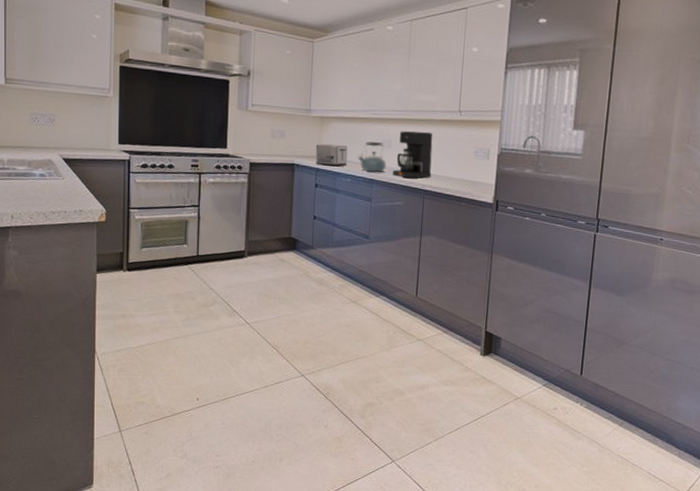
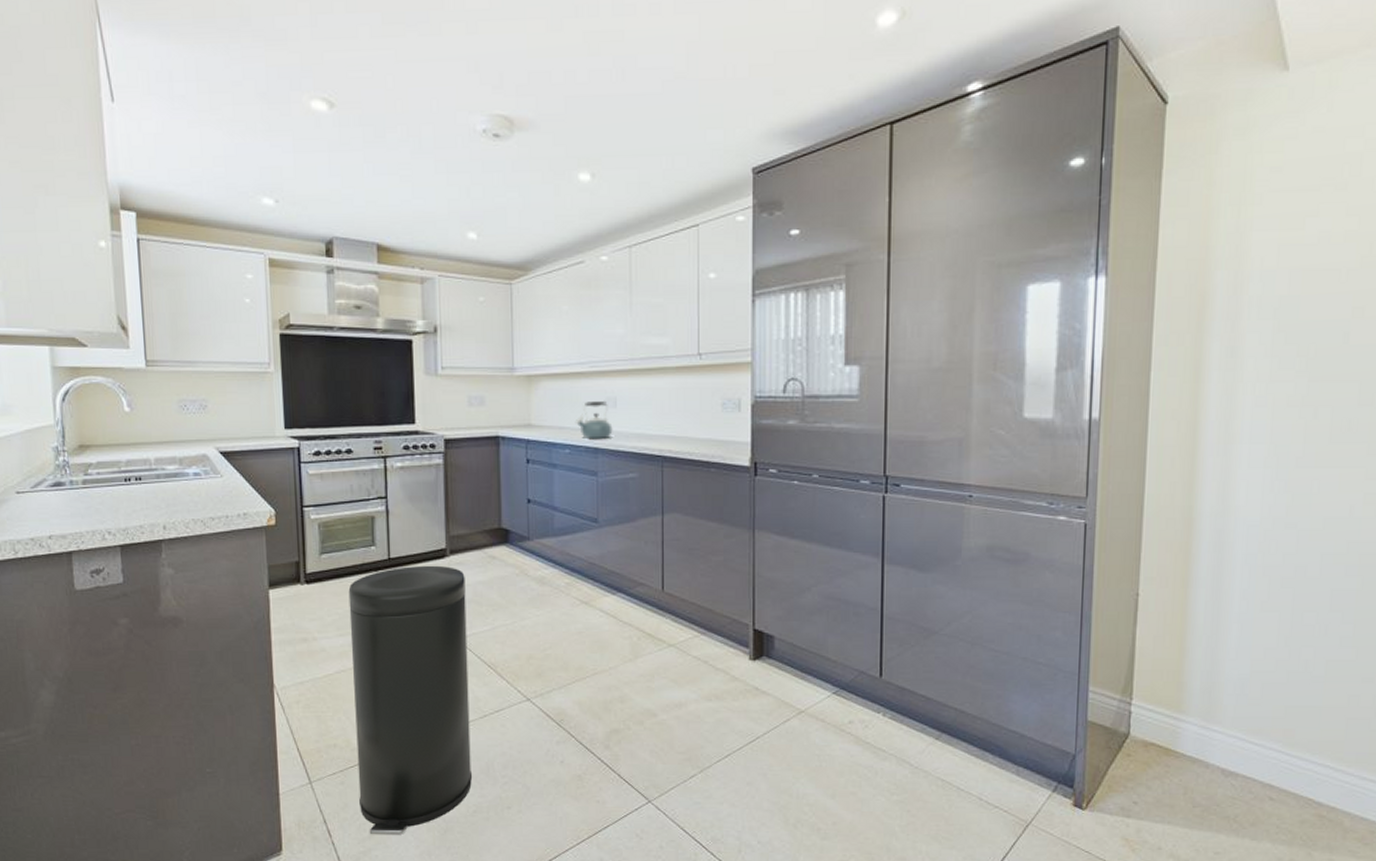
pedal bin: none [159,262,259,477] -> present [348,565,472,835]
toaster: present [315,143,348,167] -> none [523,408,565,436]
coffee maker: present [392,131,433,179] -> none [620,383,670,444]

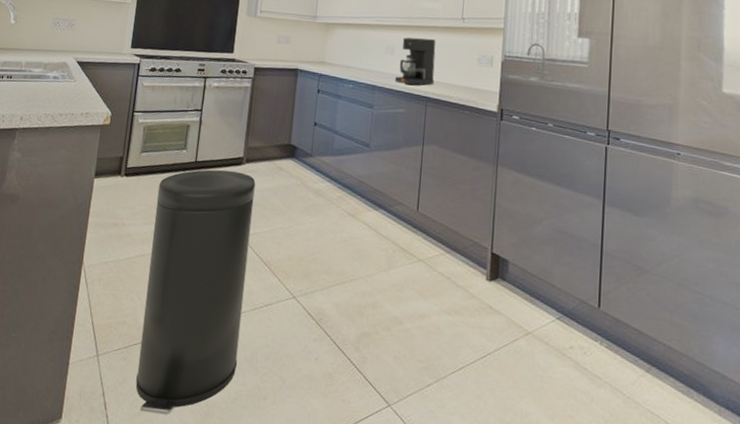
kettle: present [575,401,613,440] -> none [359,48,389,79]
coffee maker: none [620,383,670,444] -> present [394,37,436,86]

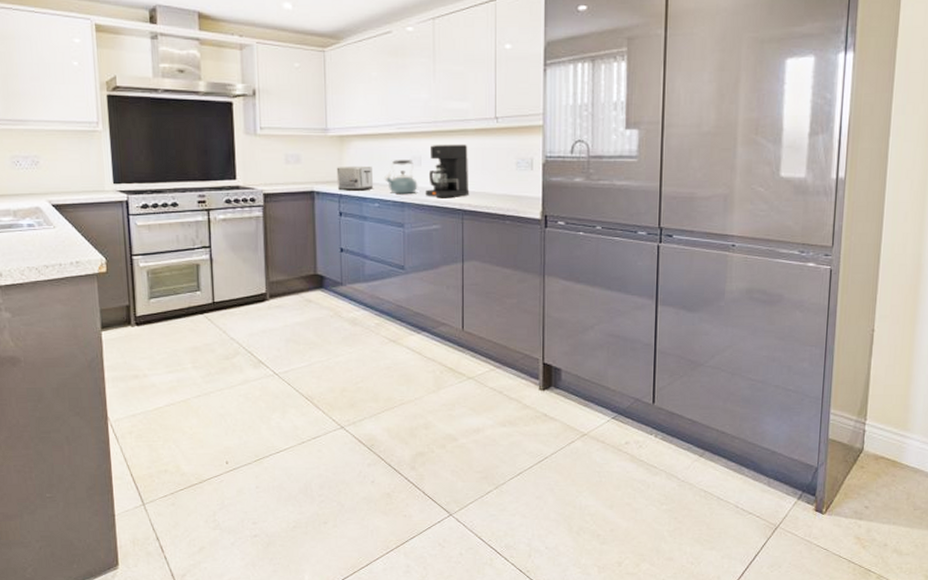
pedal bin: present [136,169,256,414] -> none [176,308,292,550]
toaster: none [318,49,351,73] -> present [336,165,374,191]
kettle: none [359,48,389,79] -> present [383,160,418,195]

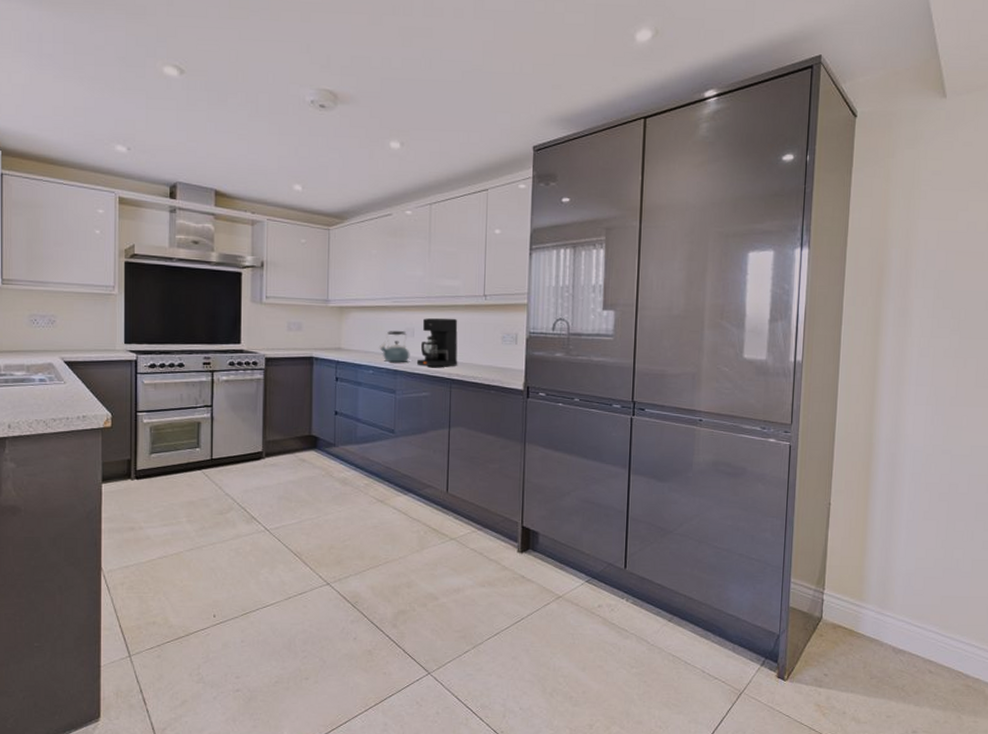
toaster: present [336,165,374,191] -> none [335,334,369,358]

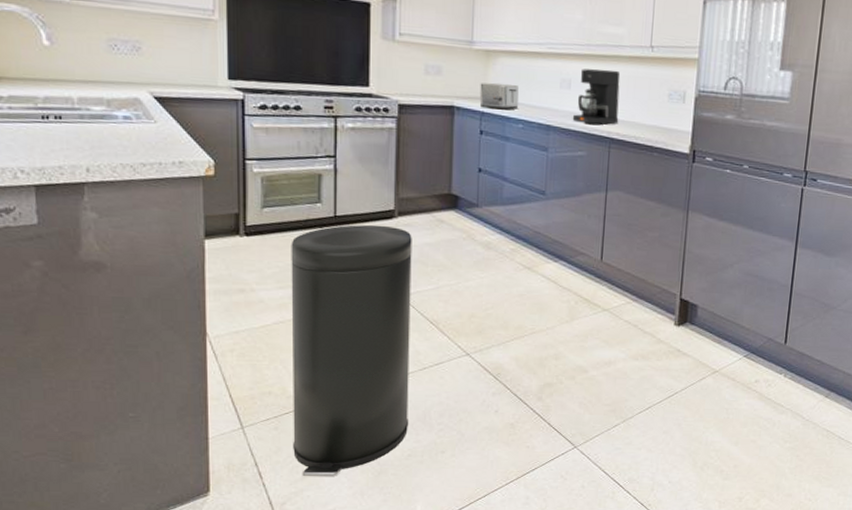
pedal bin: none [173,465,278,703] -> present [291,224,412,477]
toaster: none [335,334,369,358] -> present [479,82,519,110]
kettle: present [378,331,410,363] -> none [529,81,566,118]

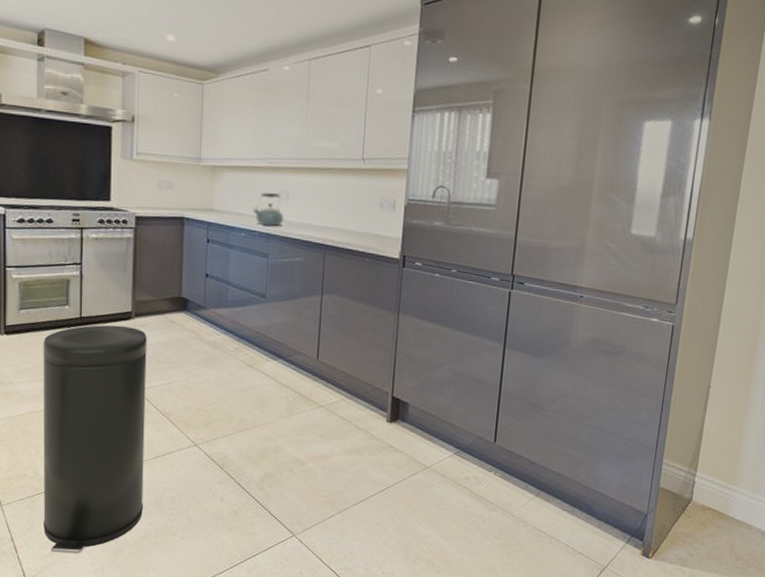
toaster: present [479,82,519,110] -> none [206,195,242,220]
kettle: none [529,81,566,118] -> present [251,193,284,227]
coffee maker: present [572,69,621,125] -> none [290,181,335,233]

